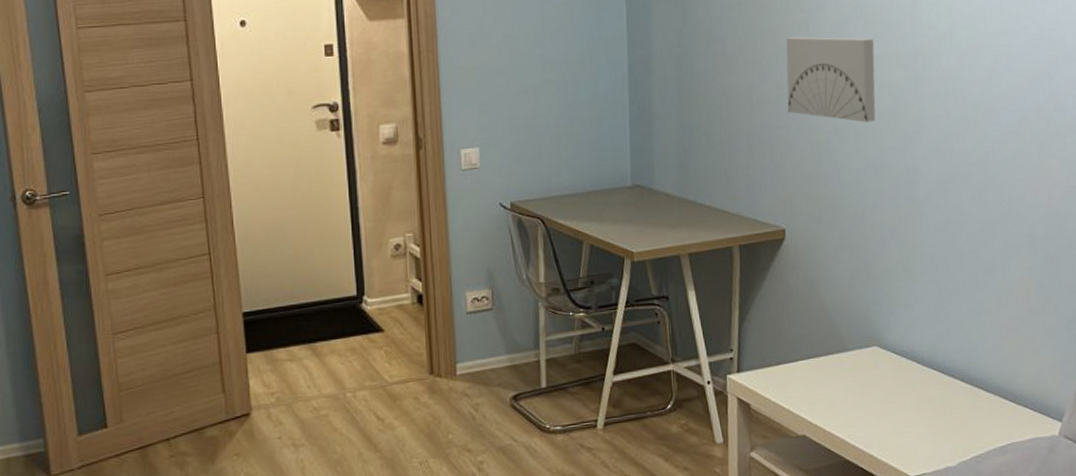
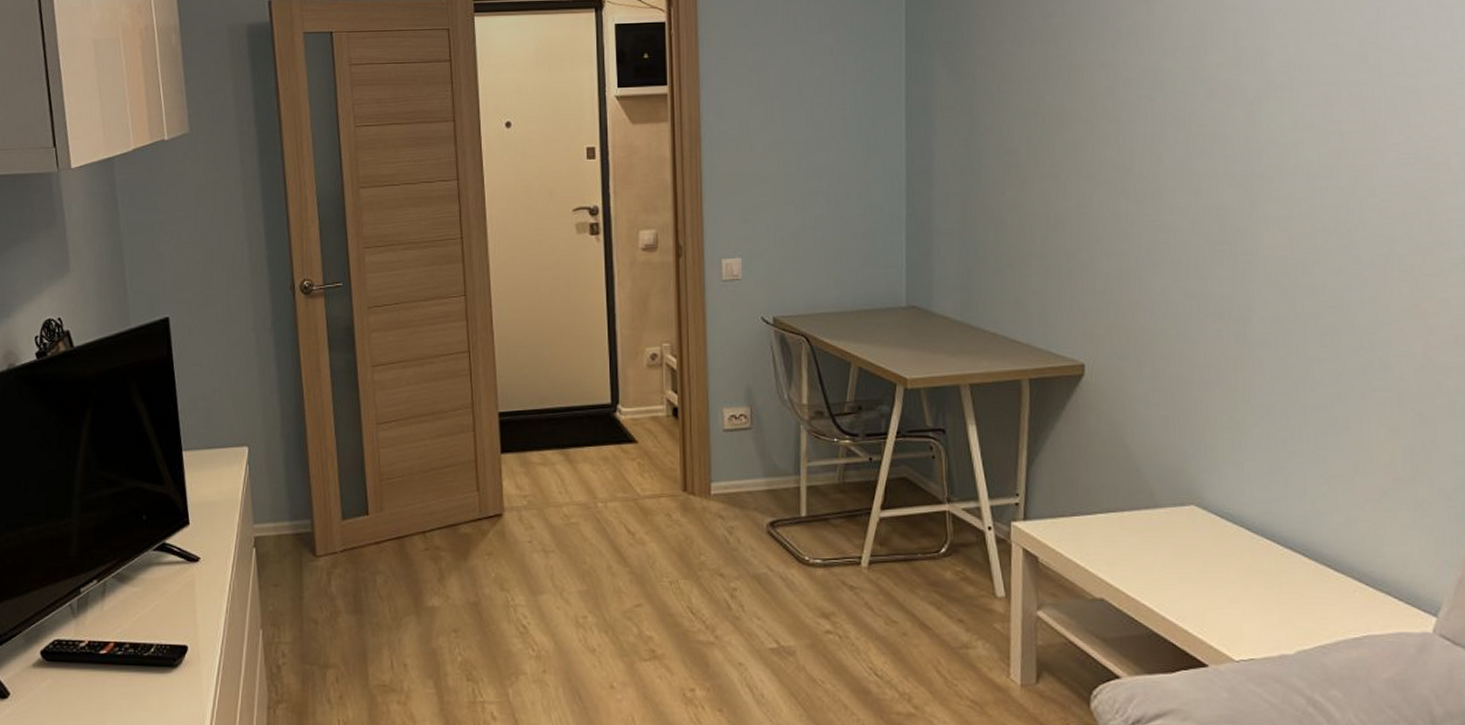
wall art: present [786,37,876,122] -> none [1090,150,1199,248]

